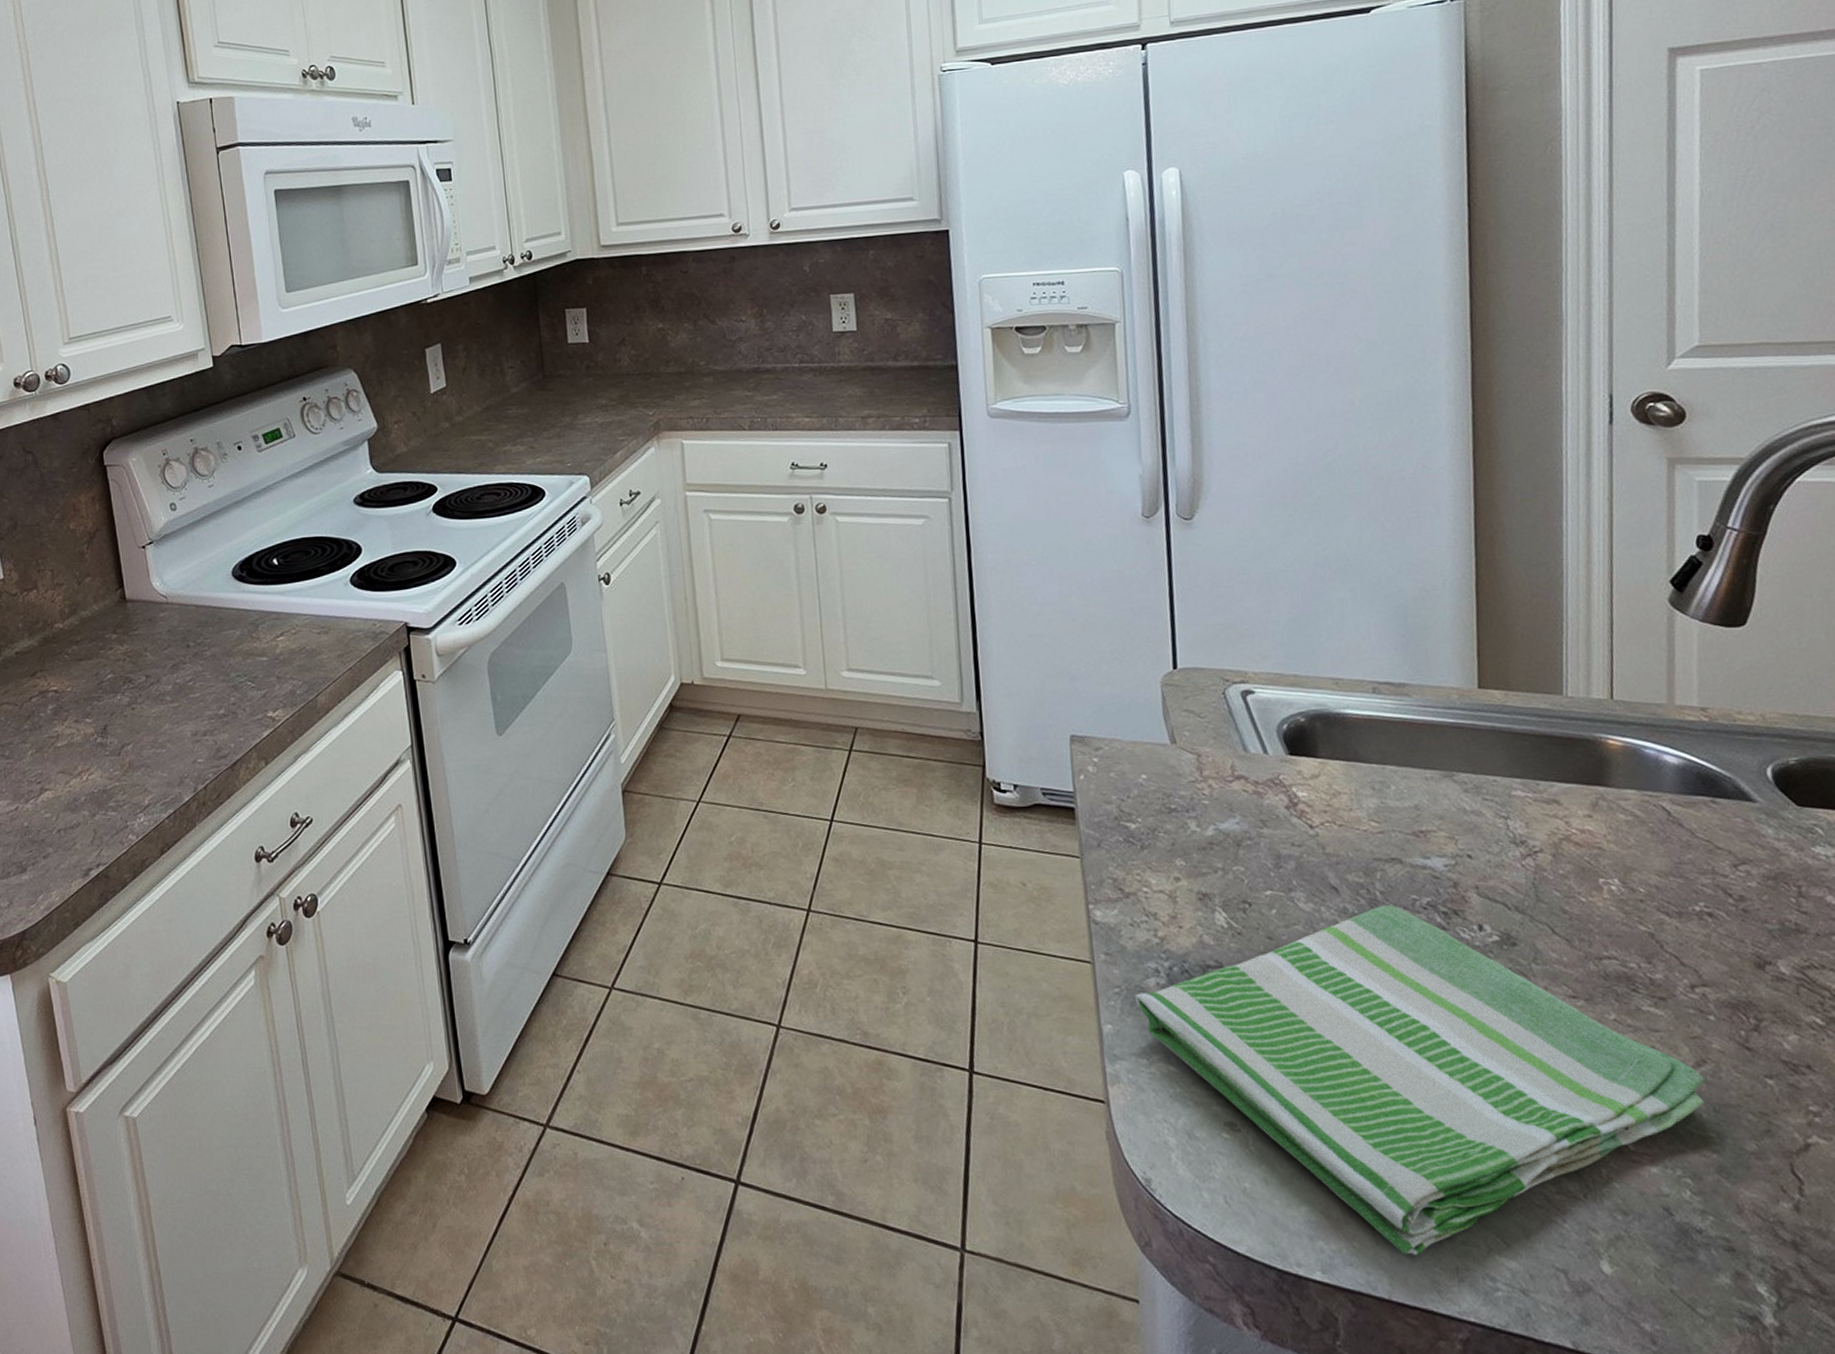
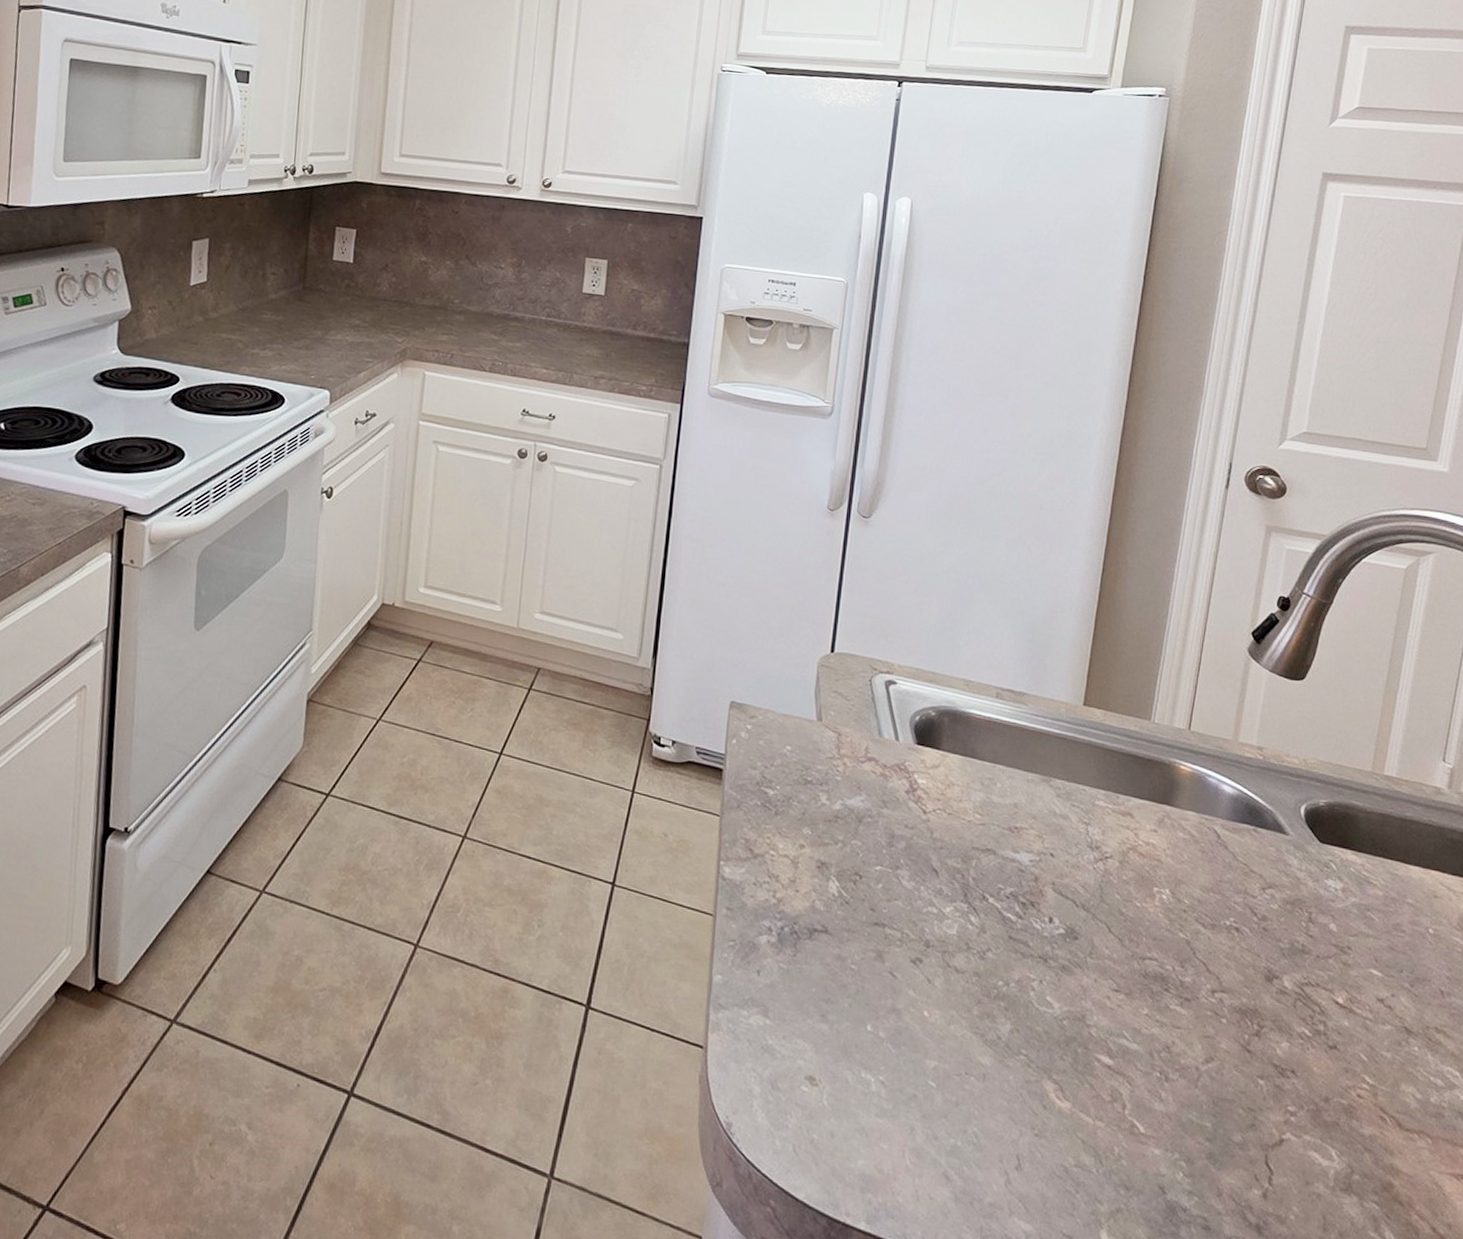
dish towel: present [1134,904,1706,1255] -> none [746,890,1211,1213]

